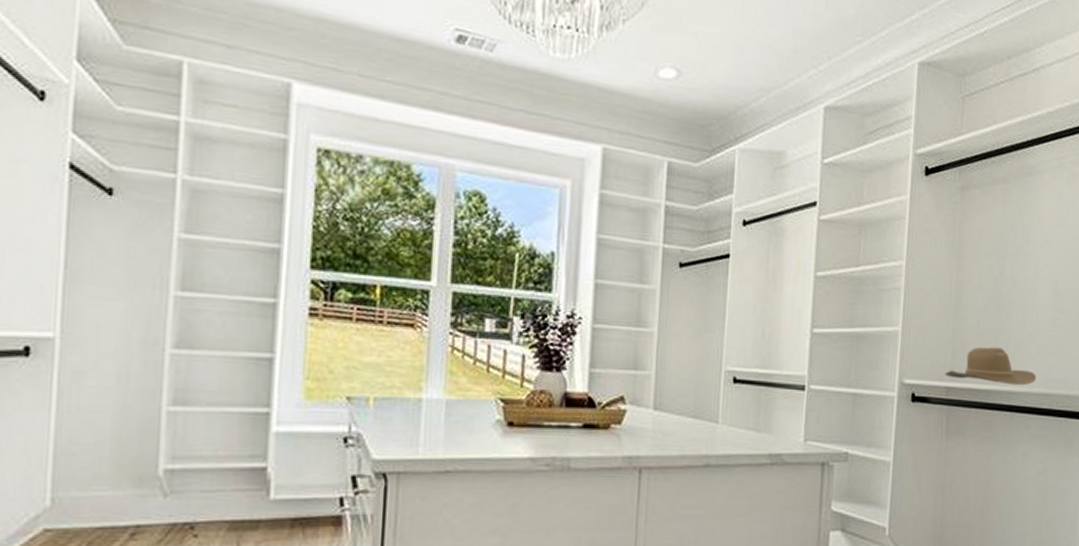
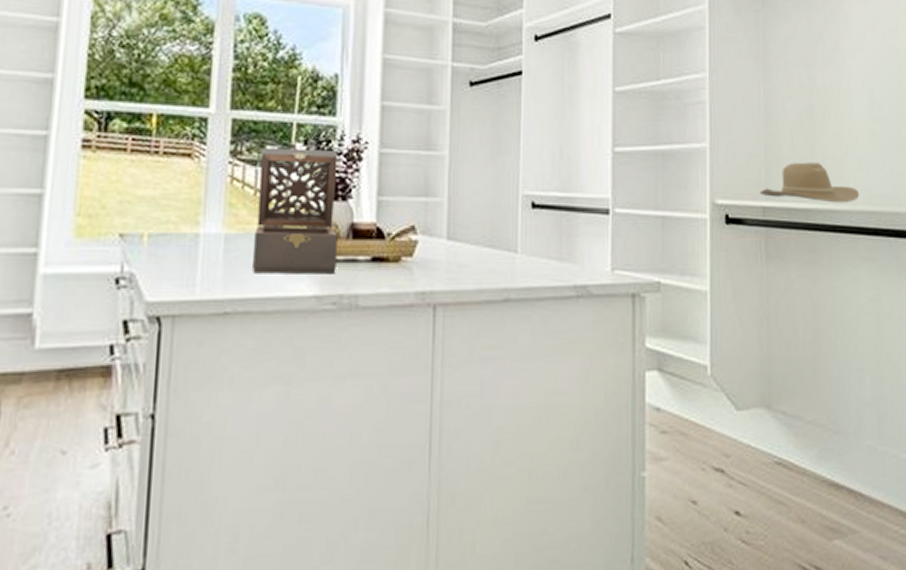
jewelry box: none [472,320,553,439] -> present [253,147,338,274]

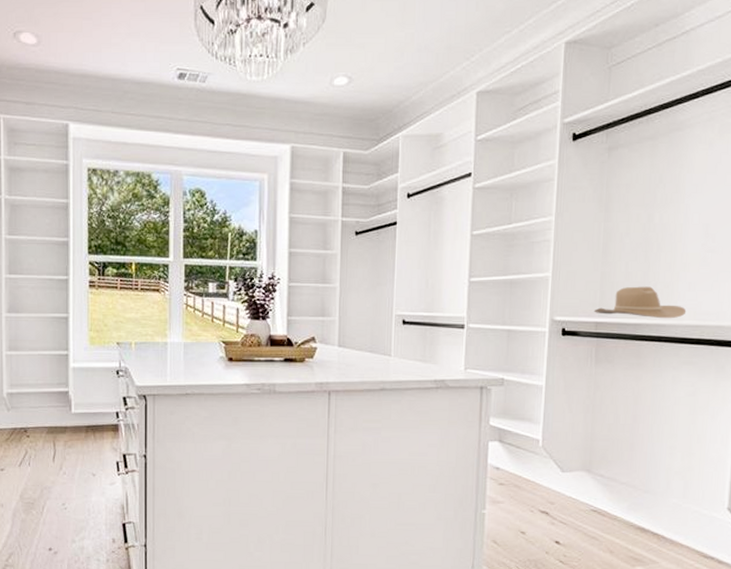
jewelry box: present [253,147,338,274] -> none [203,284,260,370]

